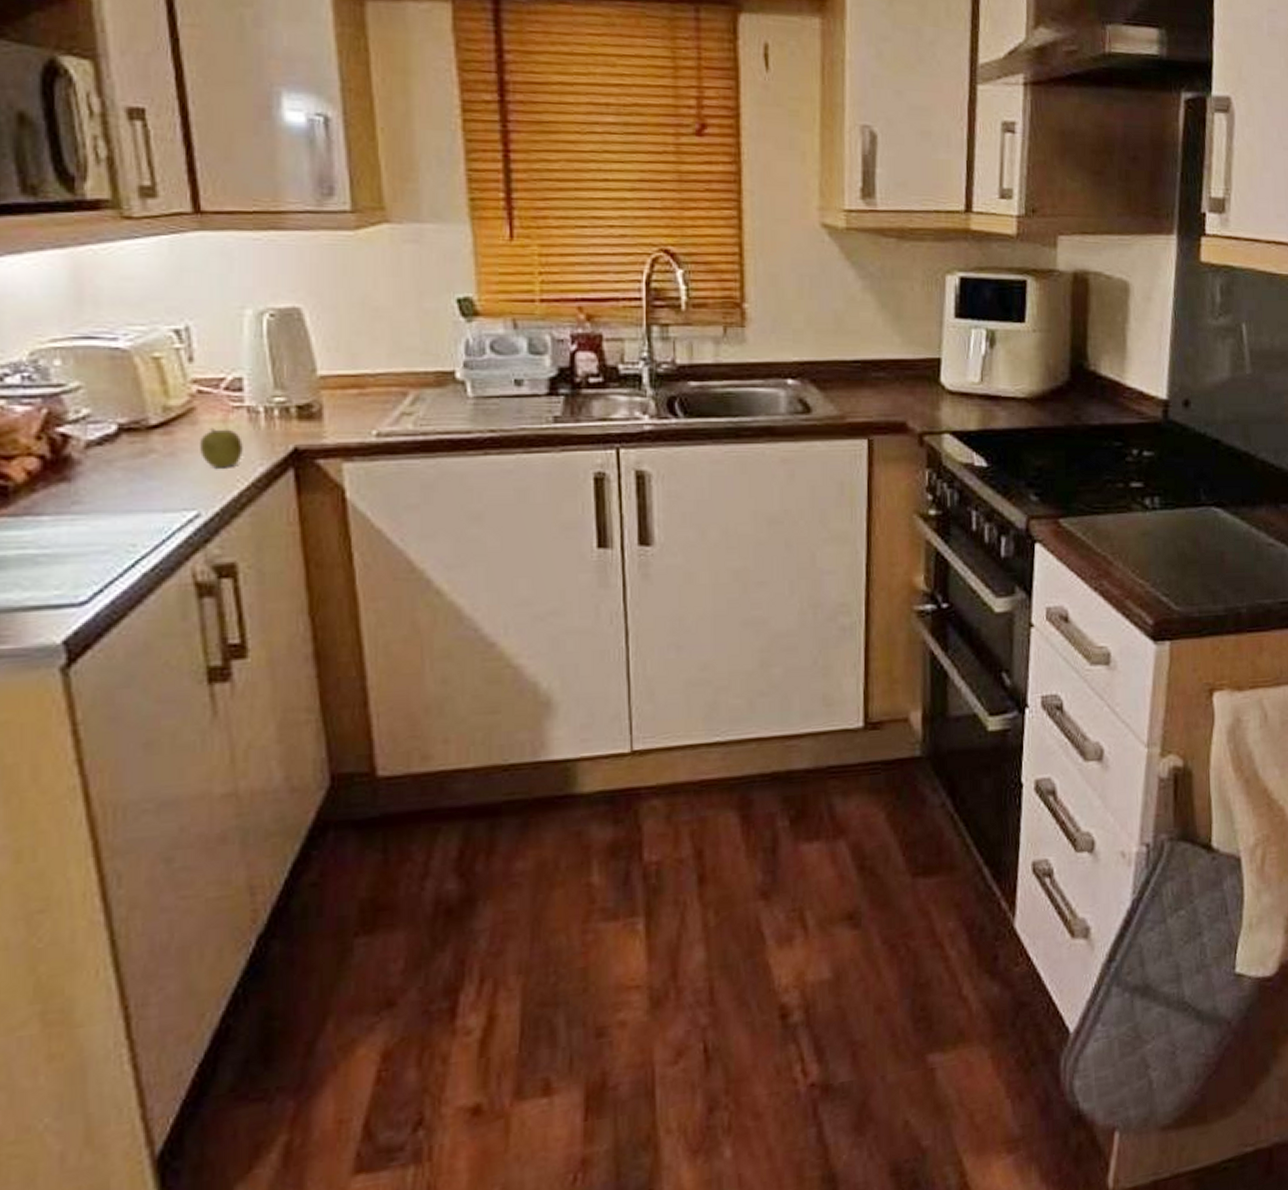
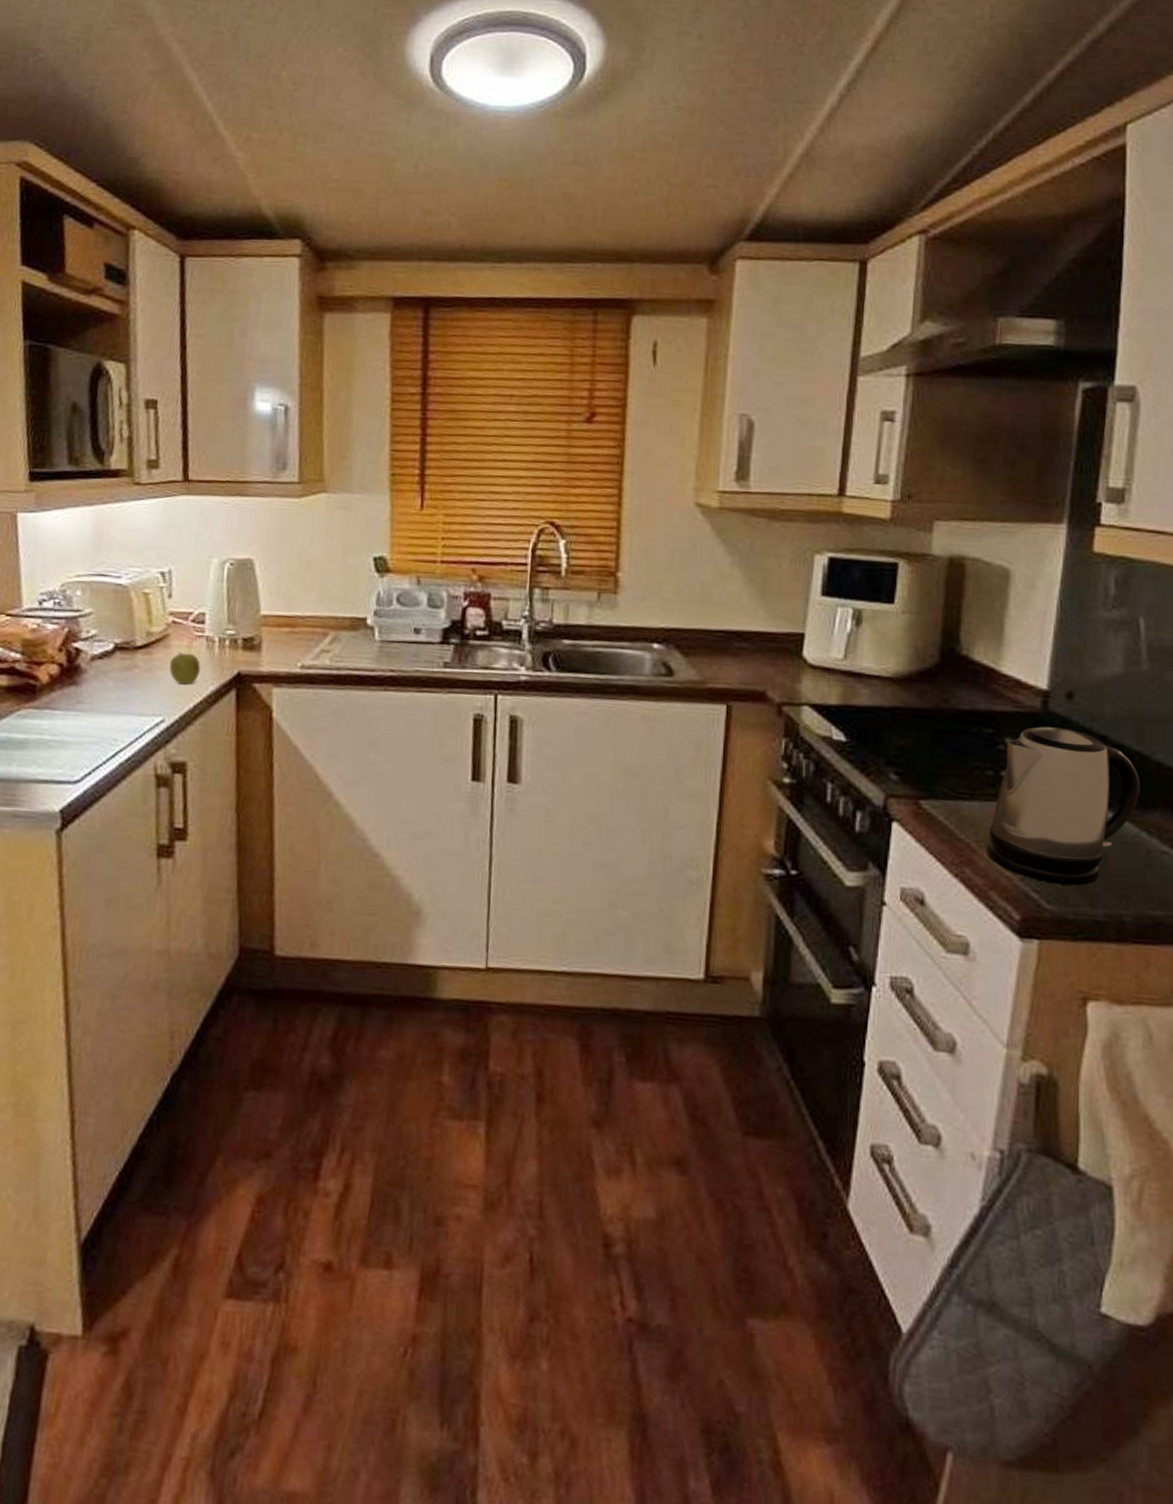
kettle: none [1121,435,1249,586] -> present [987,726,1140,886]

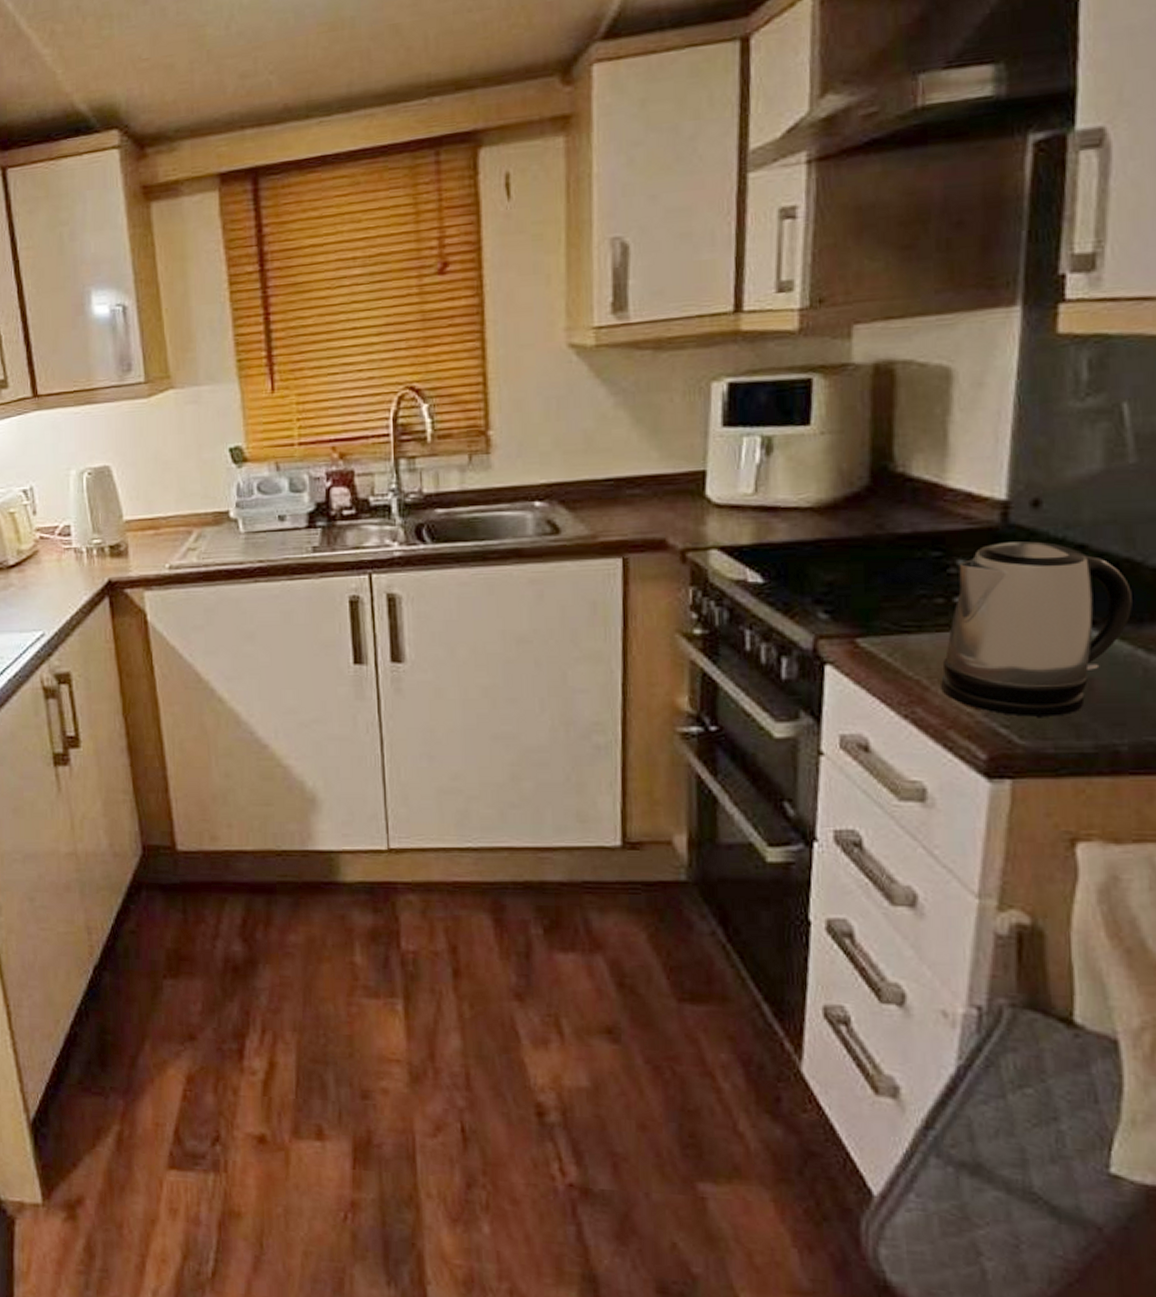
fruit: present [169,651,201,685] -> none [43,565,72,598]

